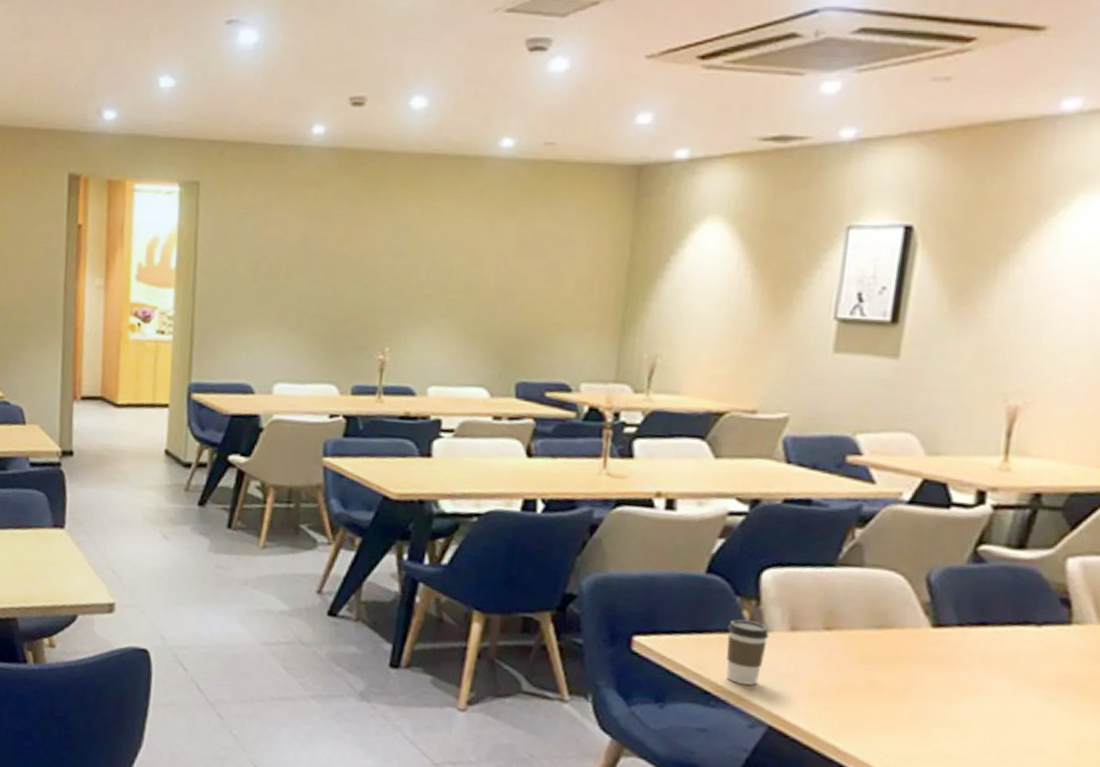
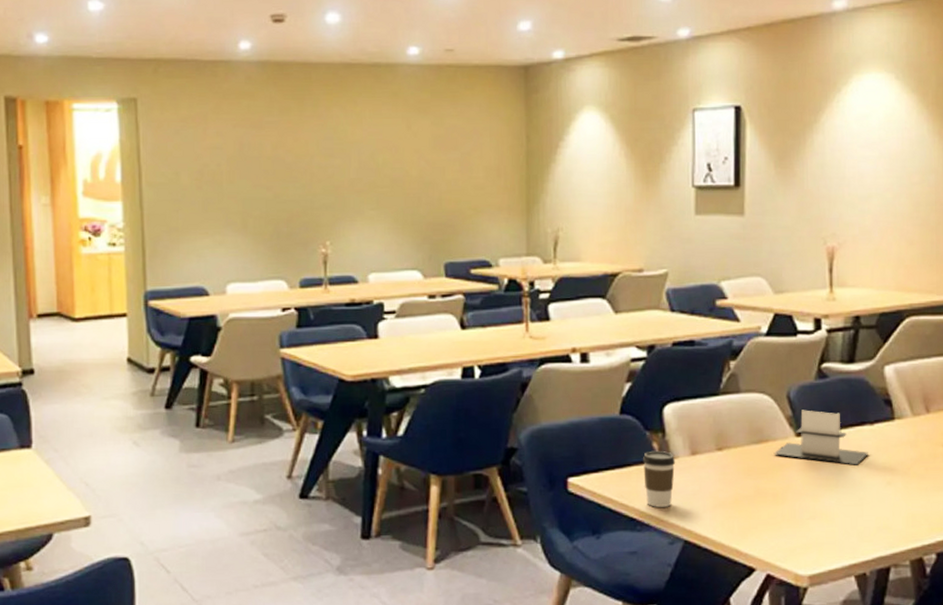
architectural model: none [898,596,1029,672] -> present [773,410,868,465]

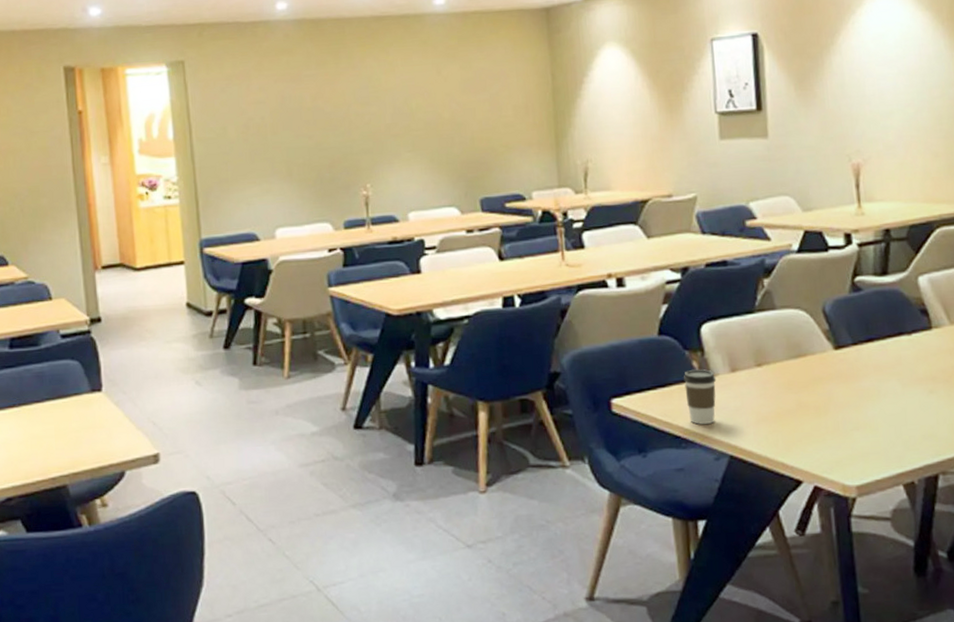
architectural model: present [773,410,868,465] -> none [813,323,908,375]

